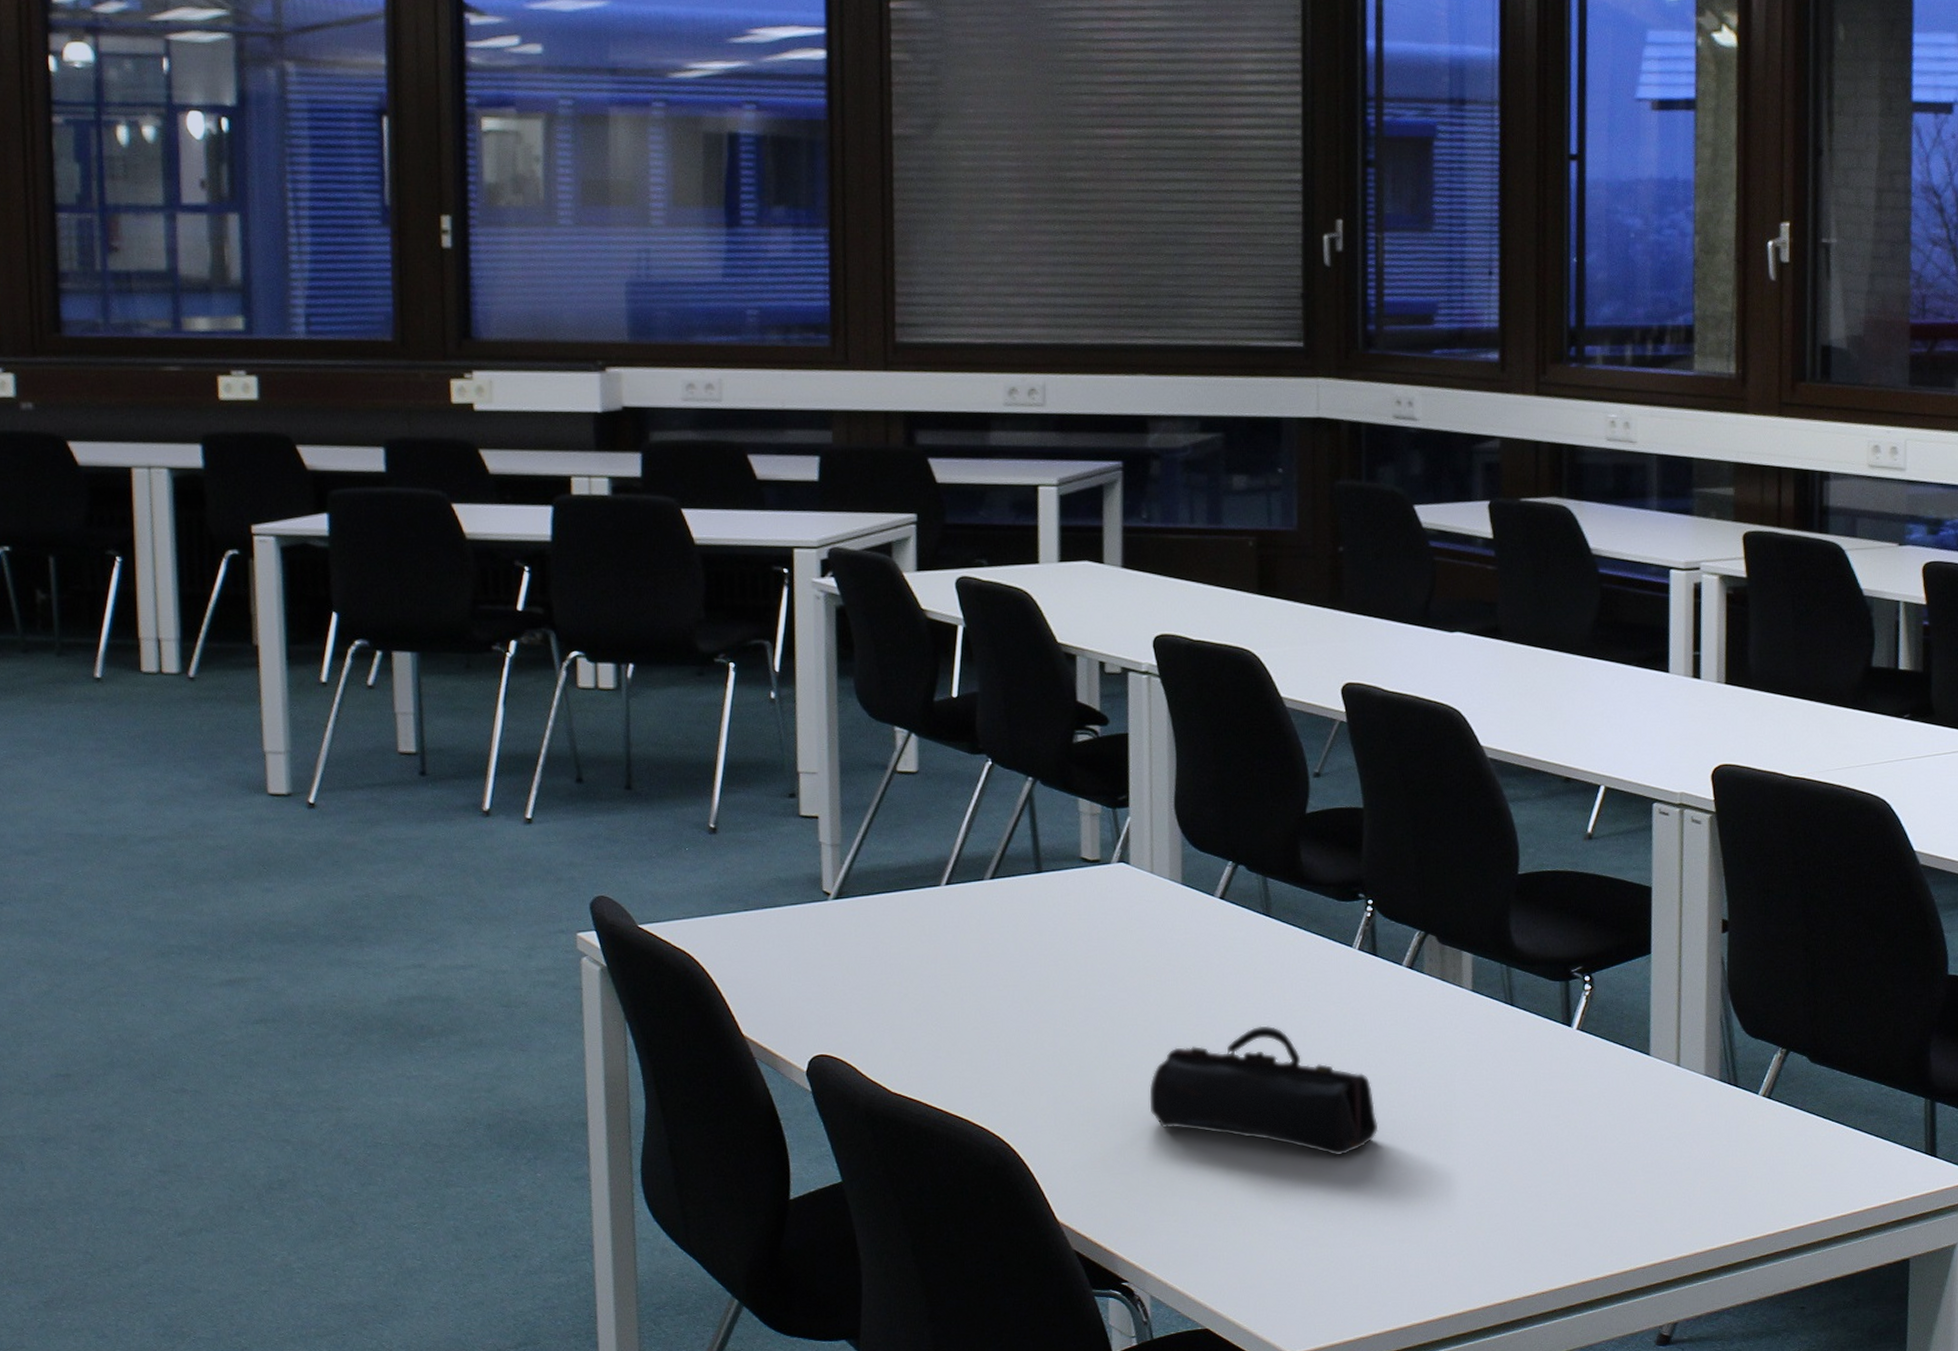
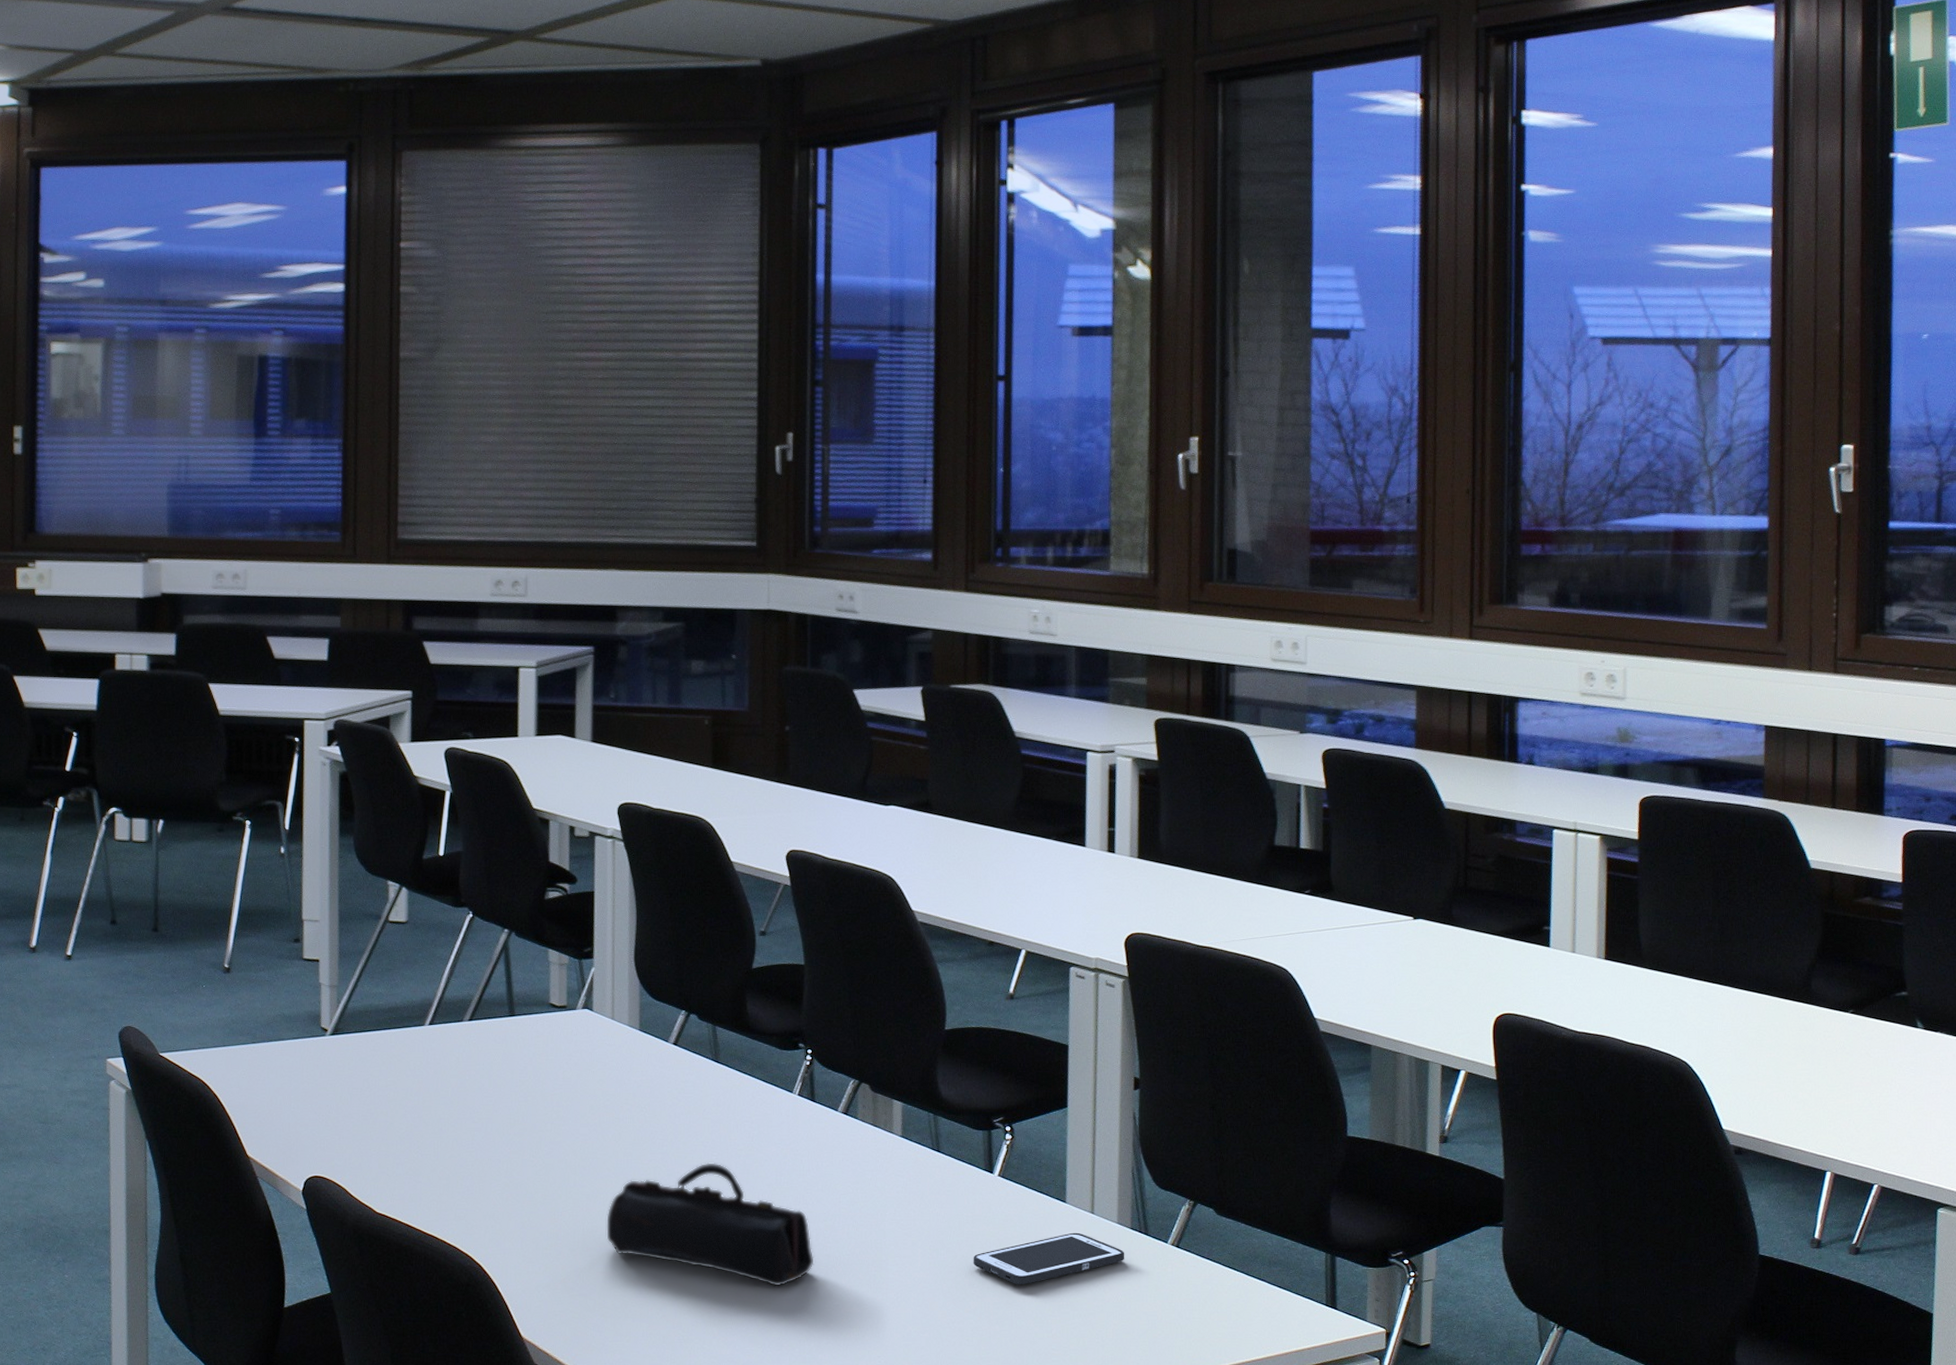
cell phone: none [1551,1086,1713,1145] -> present [973,1232,1125,1285]

